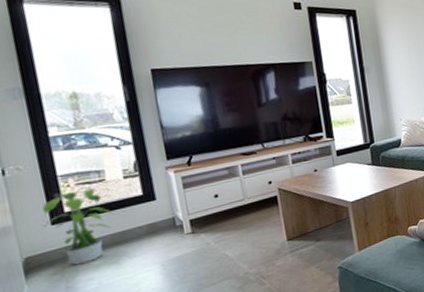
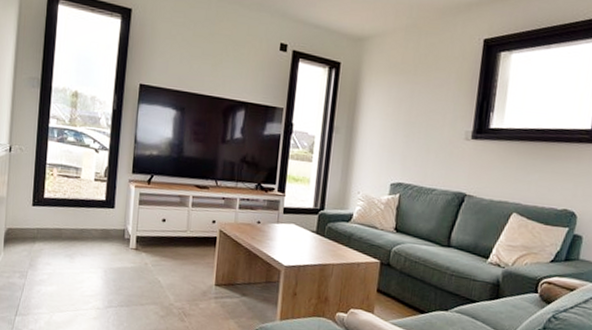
potted plant: present [41,187,114,266] -> none [24,178,79,249]

